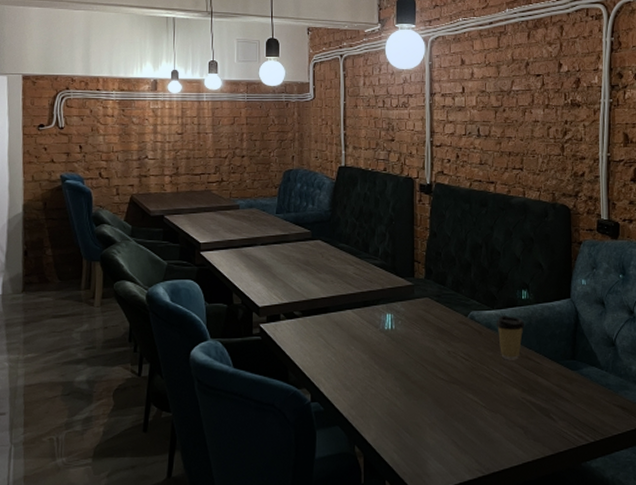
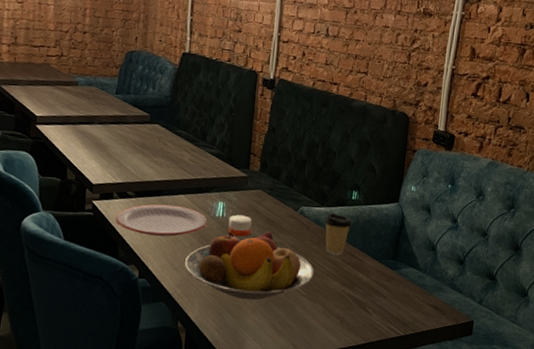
plate: none [283,321,377,355] -> present [115,204,208,237]
fruit bowl: none [358,341,491,416] -> present [185,230,314,300]
candle: none [398,326,422,349] -> present [228,215,252,237]

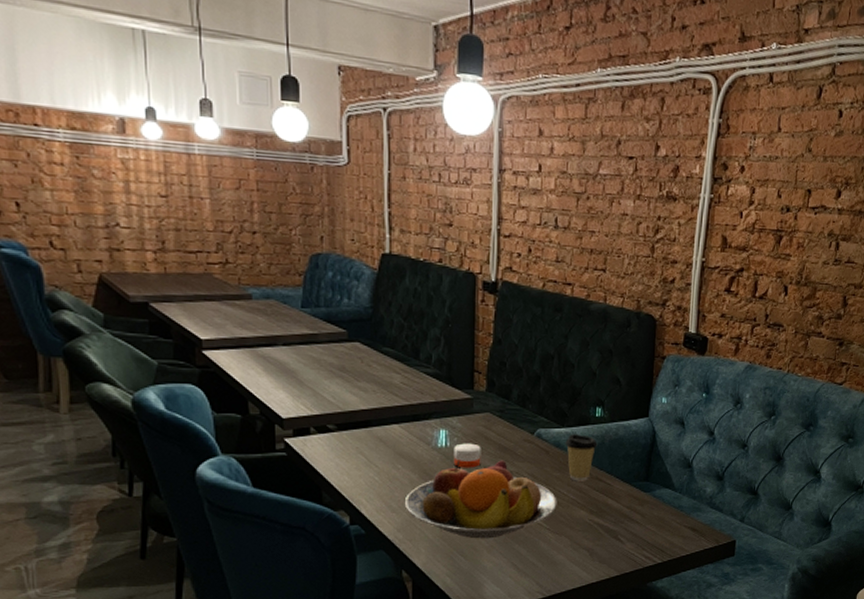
plate: present [115,204,208,237] -> none [314,437,428,474]

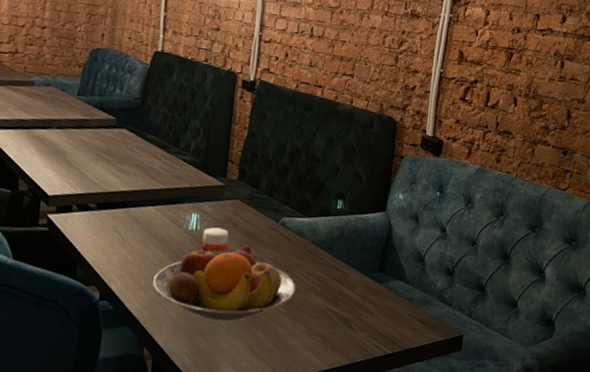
coffee cup: present [565,434,598,481] -> none [307,224,337,270]

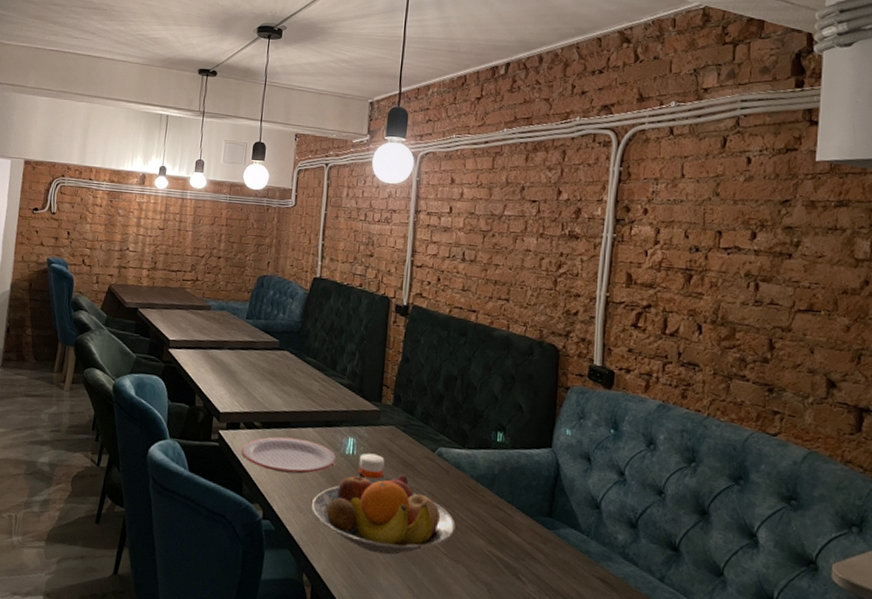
plate: none [73,217,179,253] -> present [240,436,337,474]

